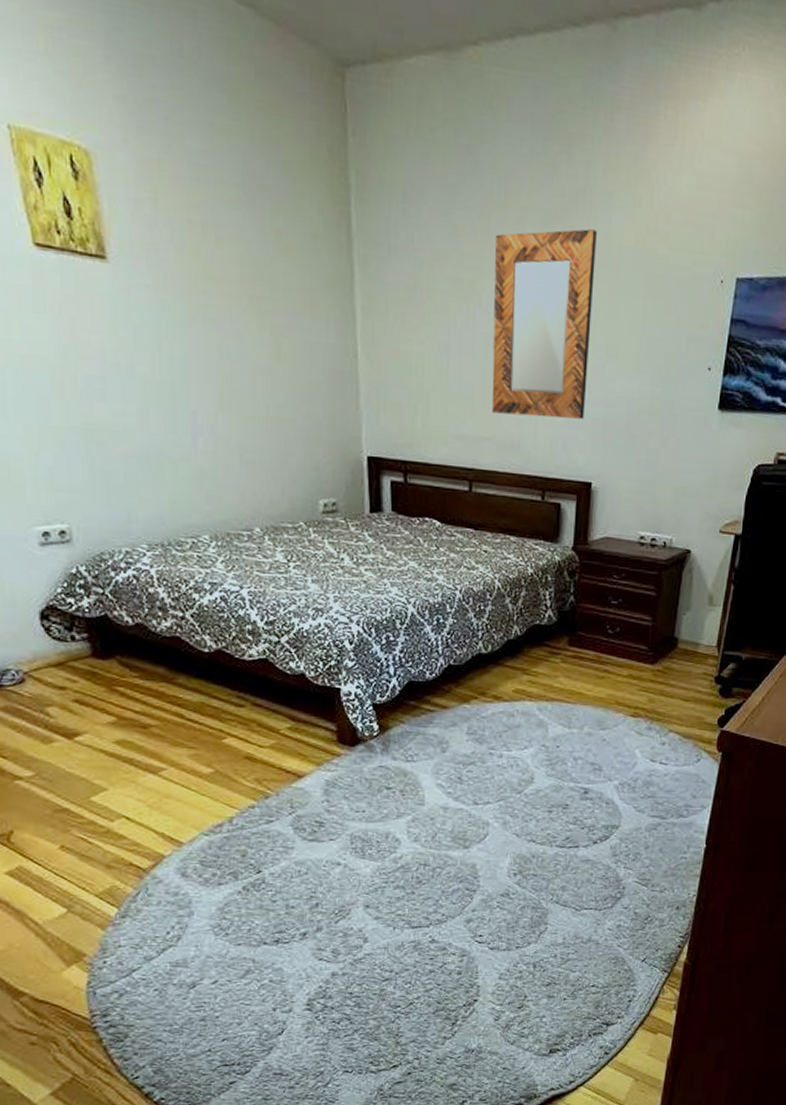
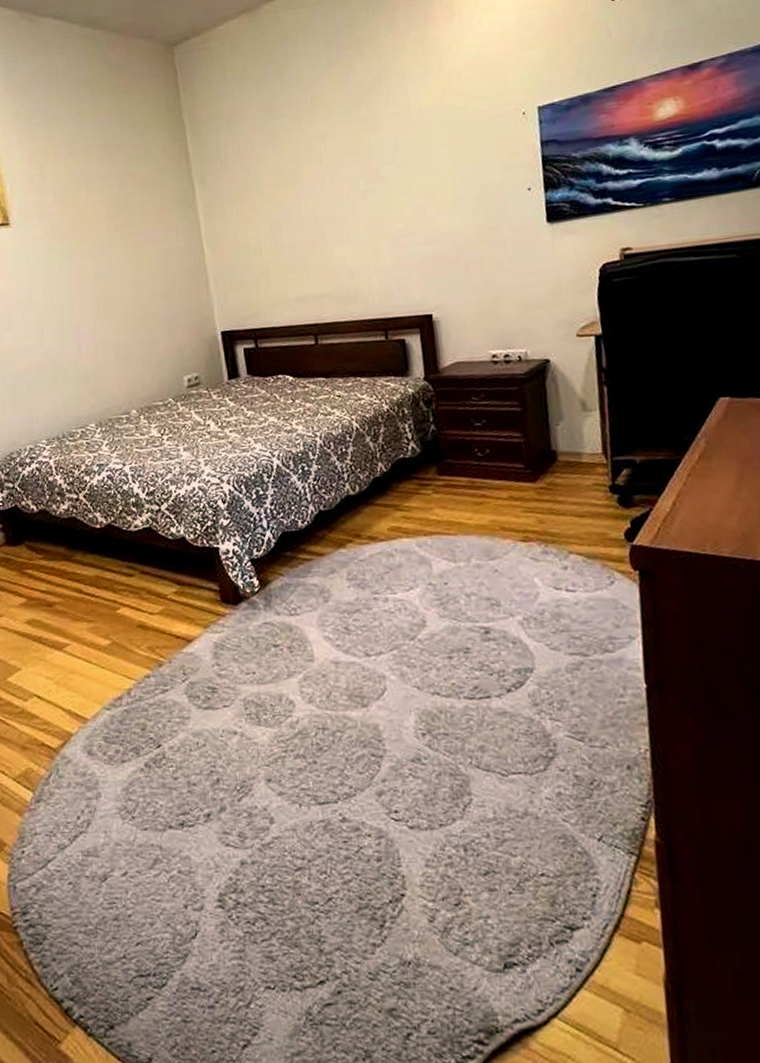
home mirror: present [491,229,597,419] -> none [308,103,414,272]

